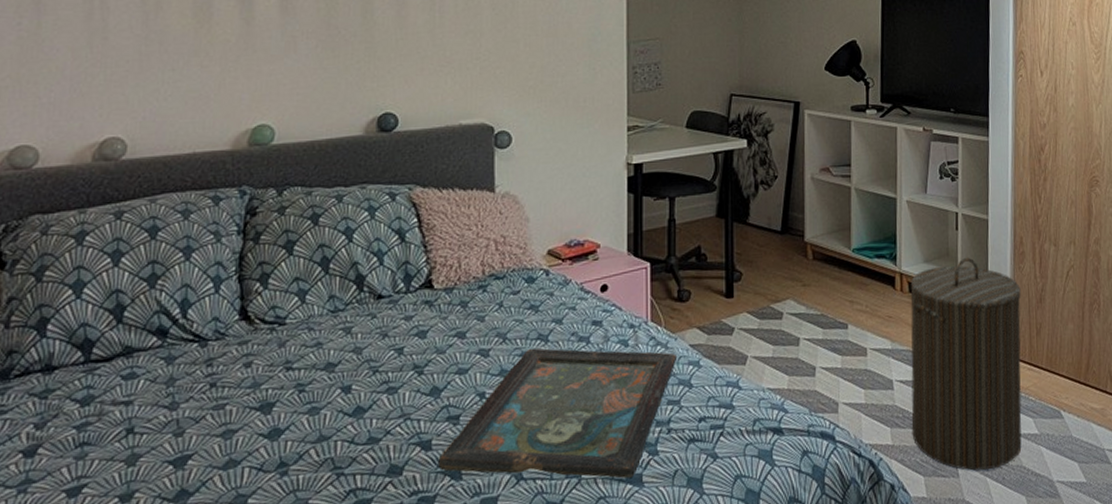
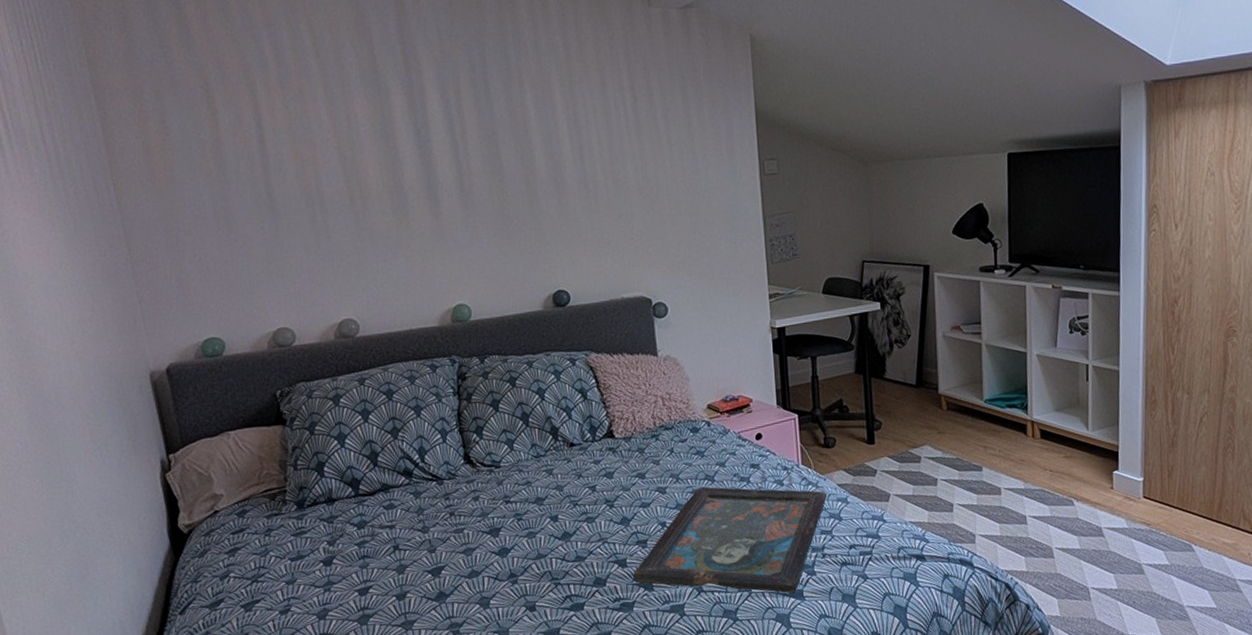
laundry hamper: present [910,257,1022,471] -> none [1041,406,1153,595]

